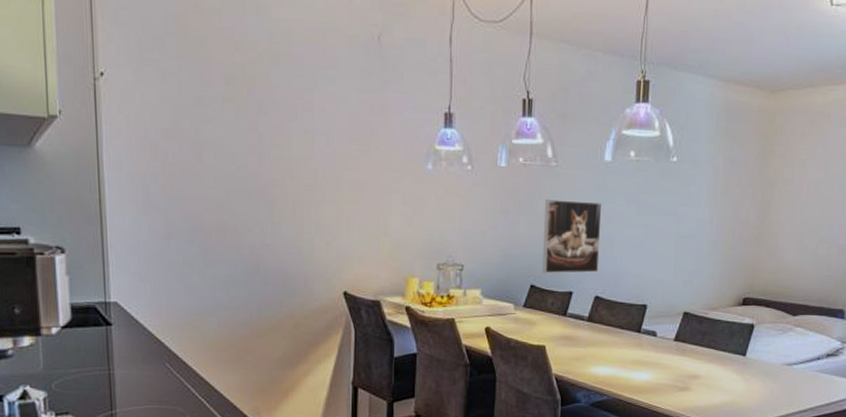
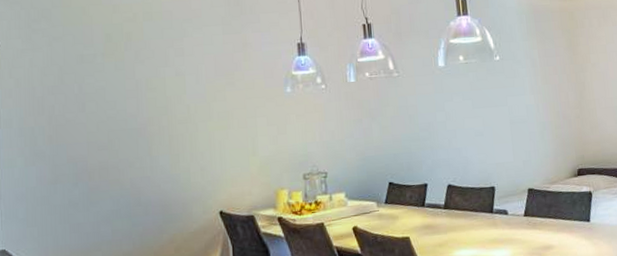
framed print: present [542,199,602,274] -> none [392,102,448,171]

